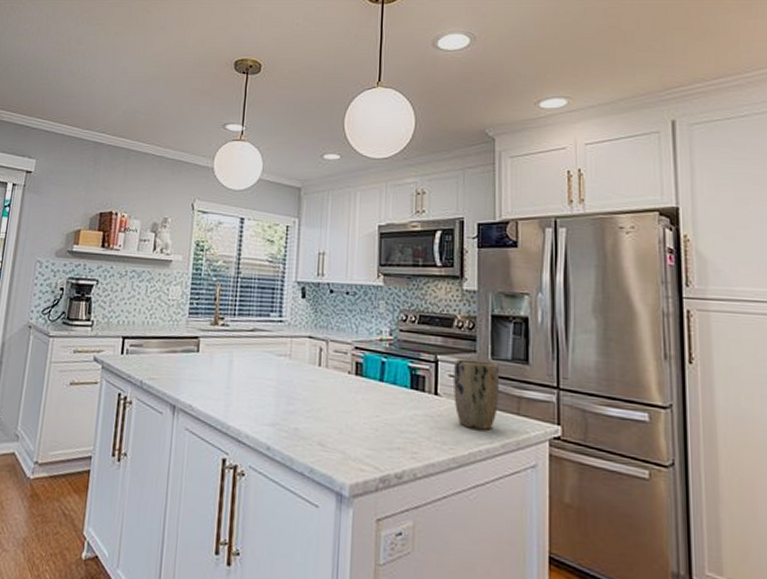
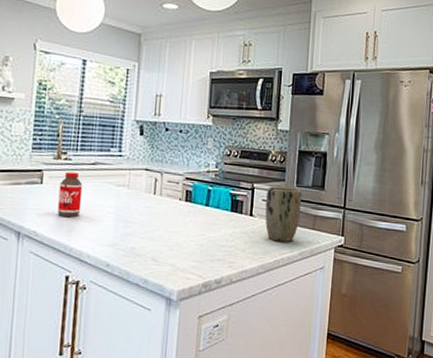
bottle: none [214,339,241,391] -> present [57,171,83,218]

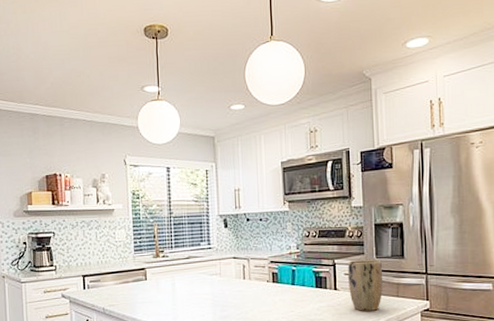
bottle: present [57,171,83,218] -> none [161,267,182,307]

